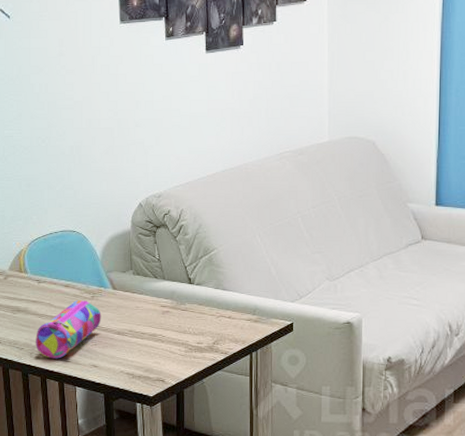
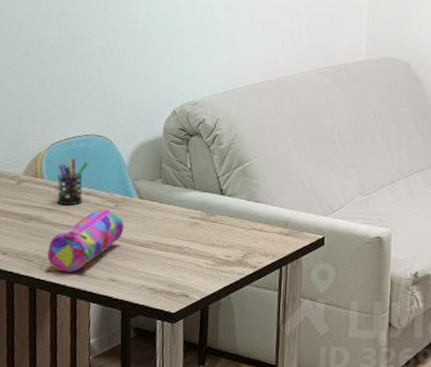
pen holder: none [39,253,66,298] -> present [57,157,89,206]

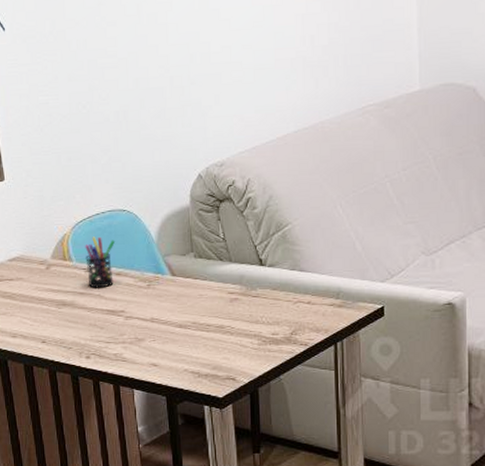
pencil case: present [47,209,124,272] -> none [85,290,160,358]

